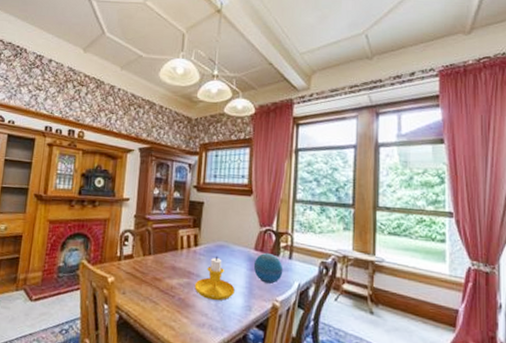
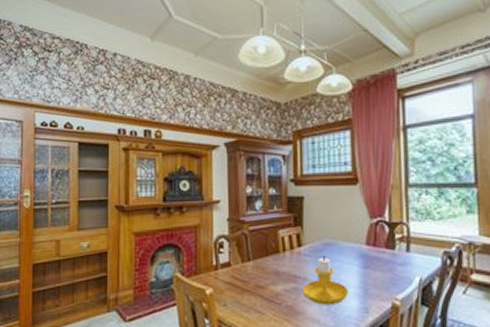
decorative orb: present [253,252,284,284] -> none [366,246,401,281]

